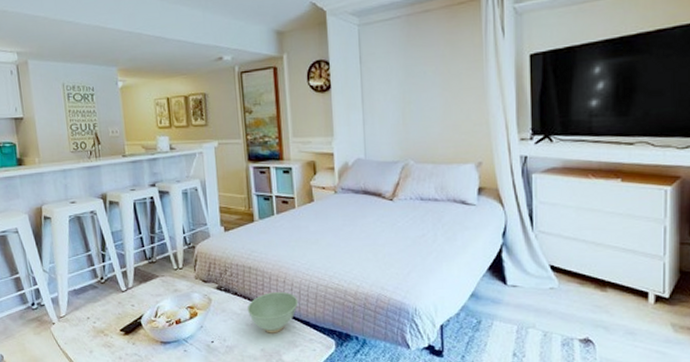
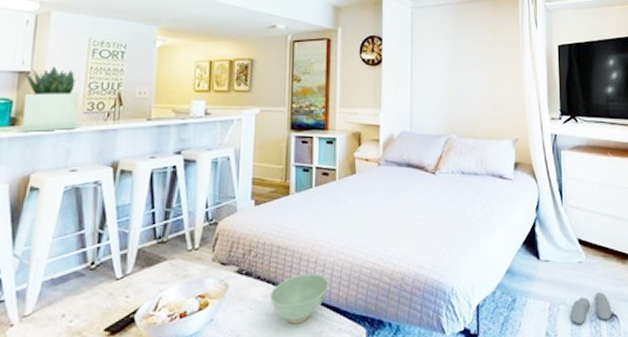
planter: none [18,112,71,171] -> present [16,66,81,132]
slippers: none [540,318,587,348] -> present [570,292,612,325]

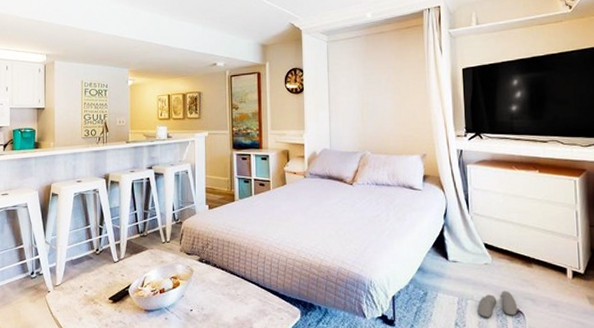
planter: present [16,66,81,132] -> none [39,103,81,153]
bowl: present [269,274,330,324] -> none [224,265,270,303]

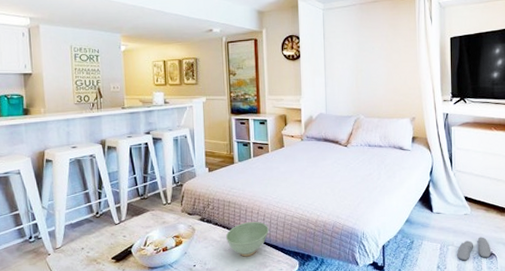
bowl: none [224,265,270,303] -> present [225,222,269,257]

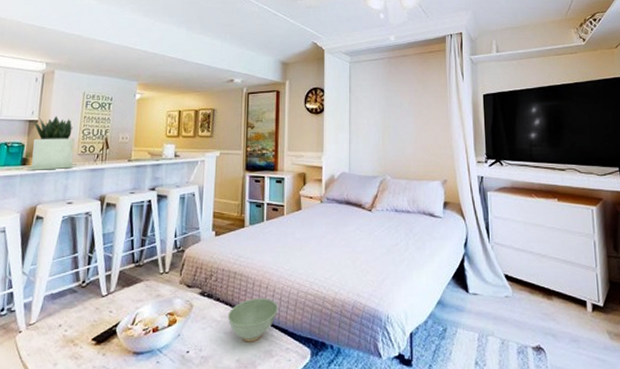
planter: none [26,69,75,119] -> present [26,116,76,170]
slippers: present [457,237,491,261] -> none [498,326,539,356]

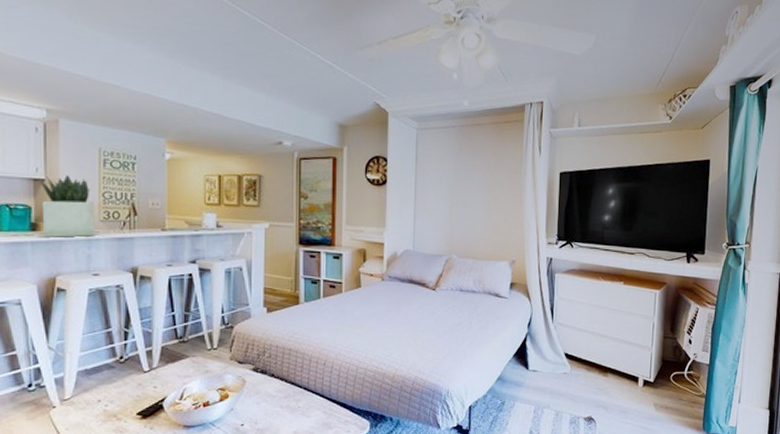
bowl: present [227,298,279,342] -> none [283,374,337,416]

